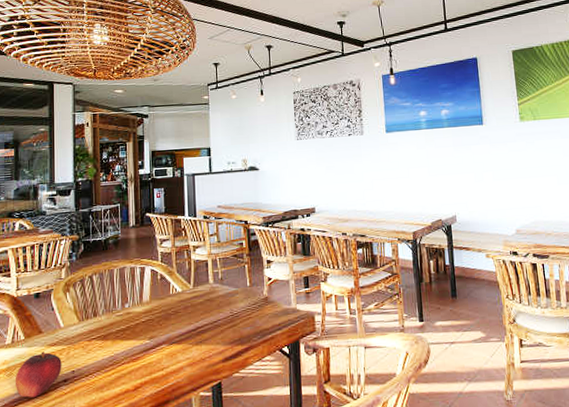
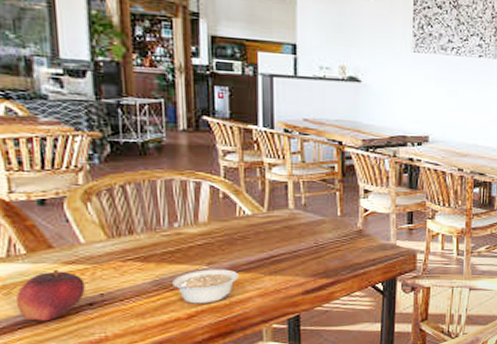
legume: none [124,342,173,376] -> present [172,269,239,304]

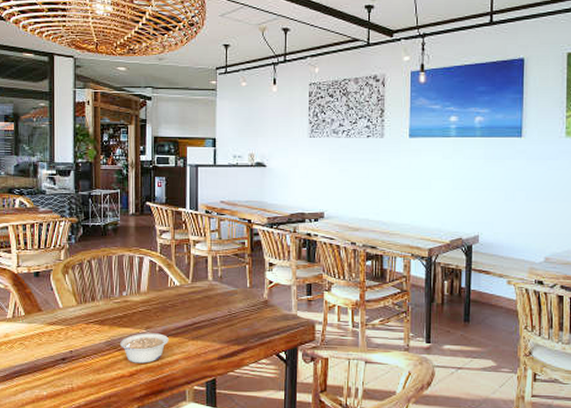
fruit: present [15,269,85,322] -> none [15,329,60,372]

